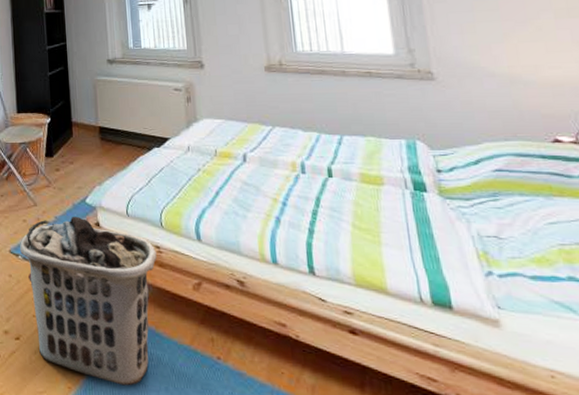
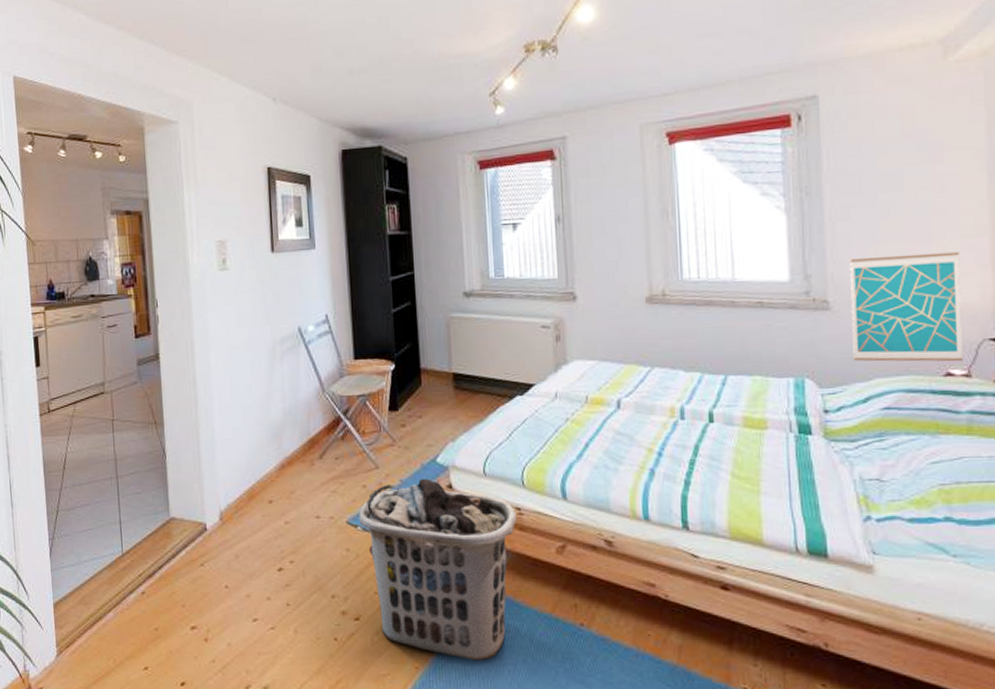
wall art: none [450,30,569,130] -> present [850,251,963,362]

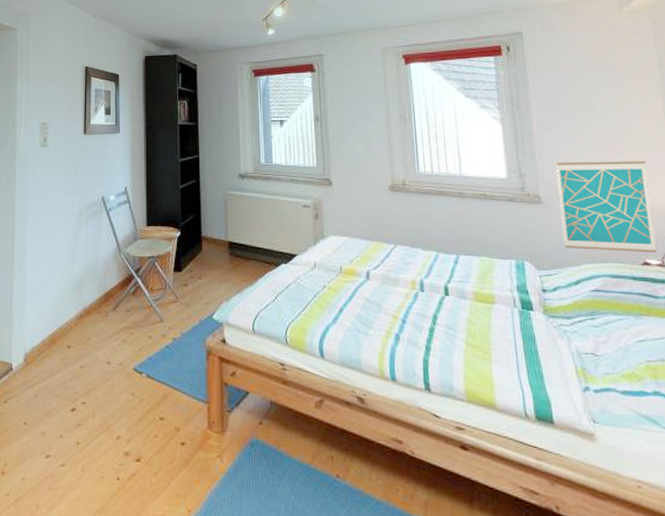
clothes hamper: present [359,478,517,661] -> none [144,332,281,507]

